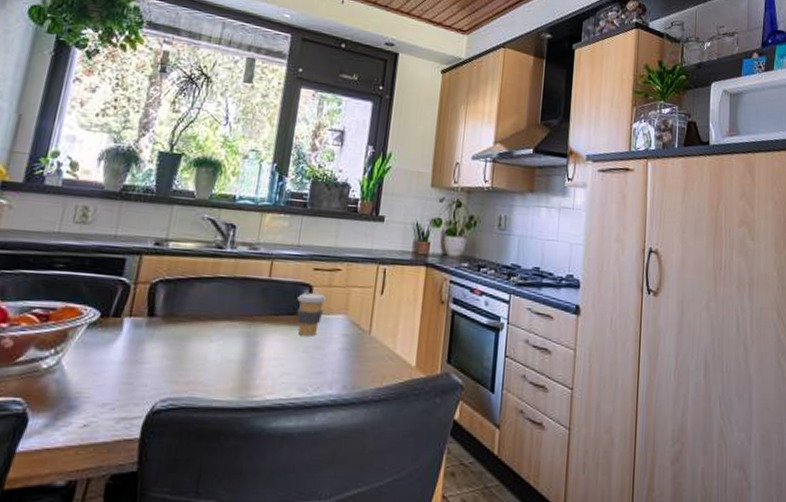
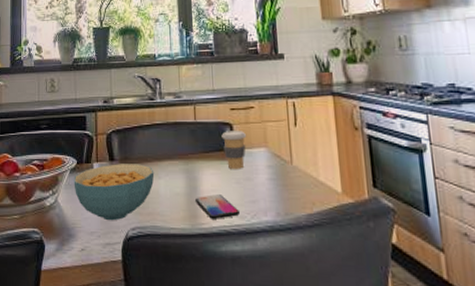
cereal bowl: none [89,320,206,391] -> present [74,164,155,221]
smartphone: none [251,363,303,391] -> present [195,194,241,219]

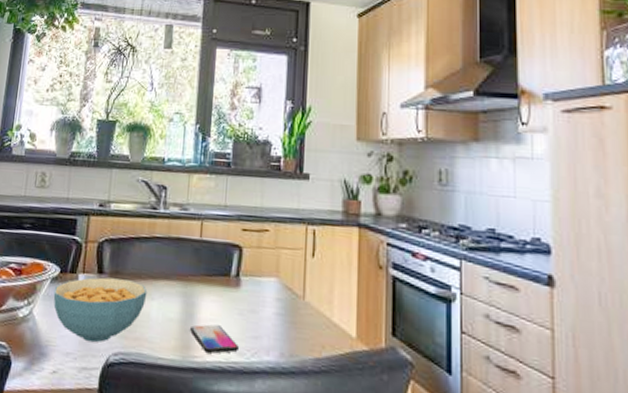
coffee cup: present [221,131,247,169] -> none [228,254,258,299]

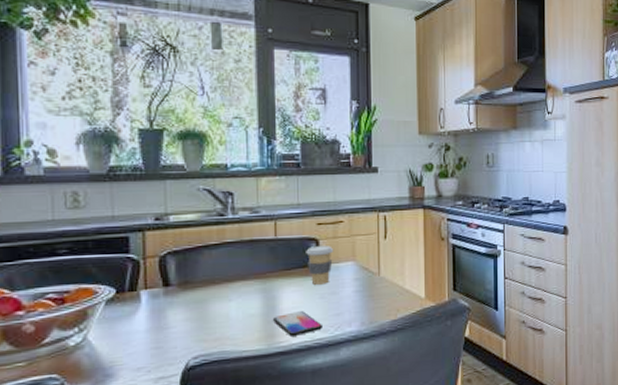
cereal bowl: present [53,277,148,343] -> none [111,287,224,353]
coffee cup: none [228,254,258,299] -> present [306,246,334,285]

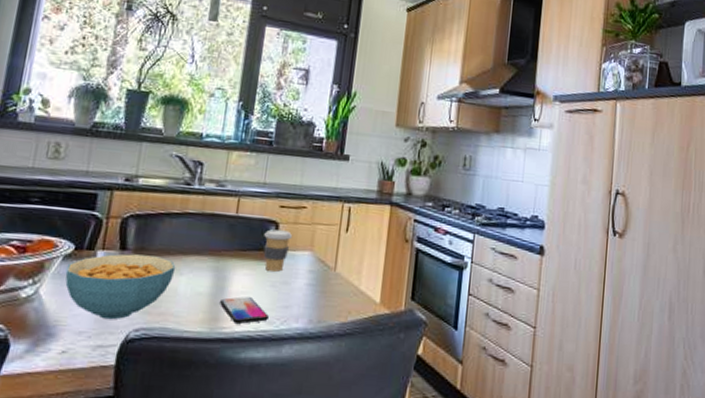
cereal bowl: none [111,287,224,353] -> present [65,254,176,320]

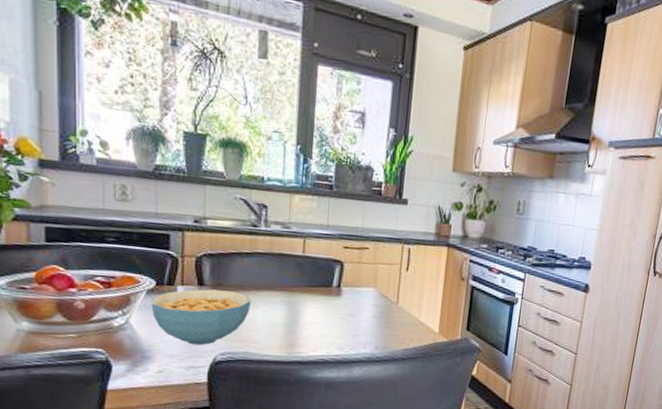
smartphone: present [220,296,270,324] -> none [295,326,340,349]
coffee cup: present [263,229,293,272] -> none [330,268,357,306]

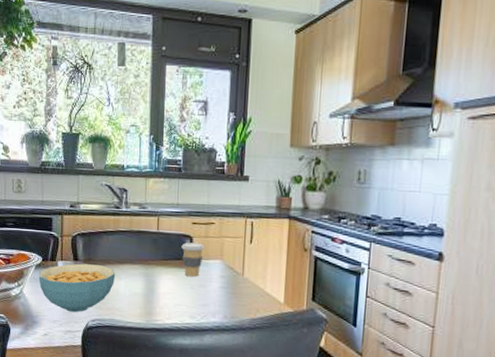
coffee cup: none [330,268,357,306] -> present [181,242,205,277]

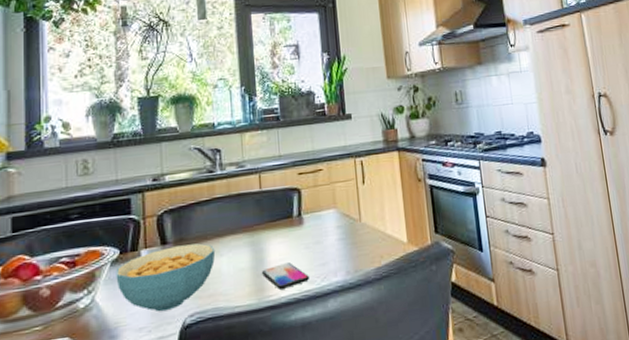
smartphone: none [152,296,192,318] -> present [262,262,310,290]
coffee cup: present [181,242,205,277] -> none [289,194,316,235]

